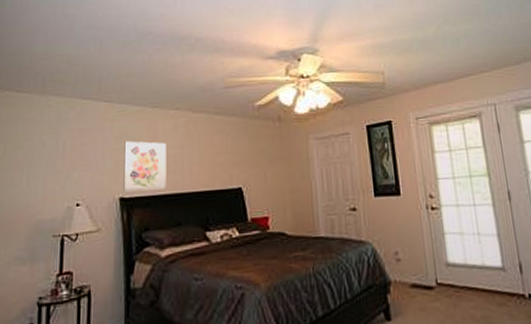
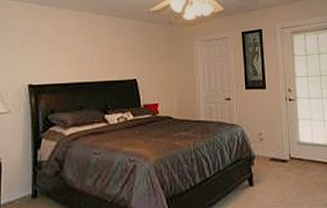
wall art: present [123,141,167,192] -> none [32,36,72,80]

